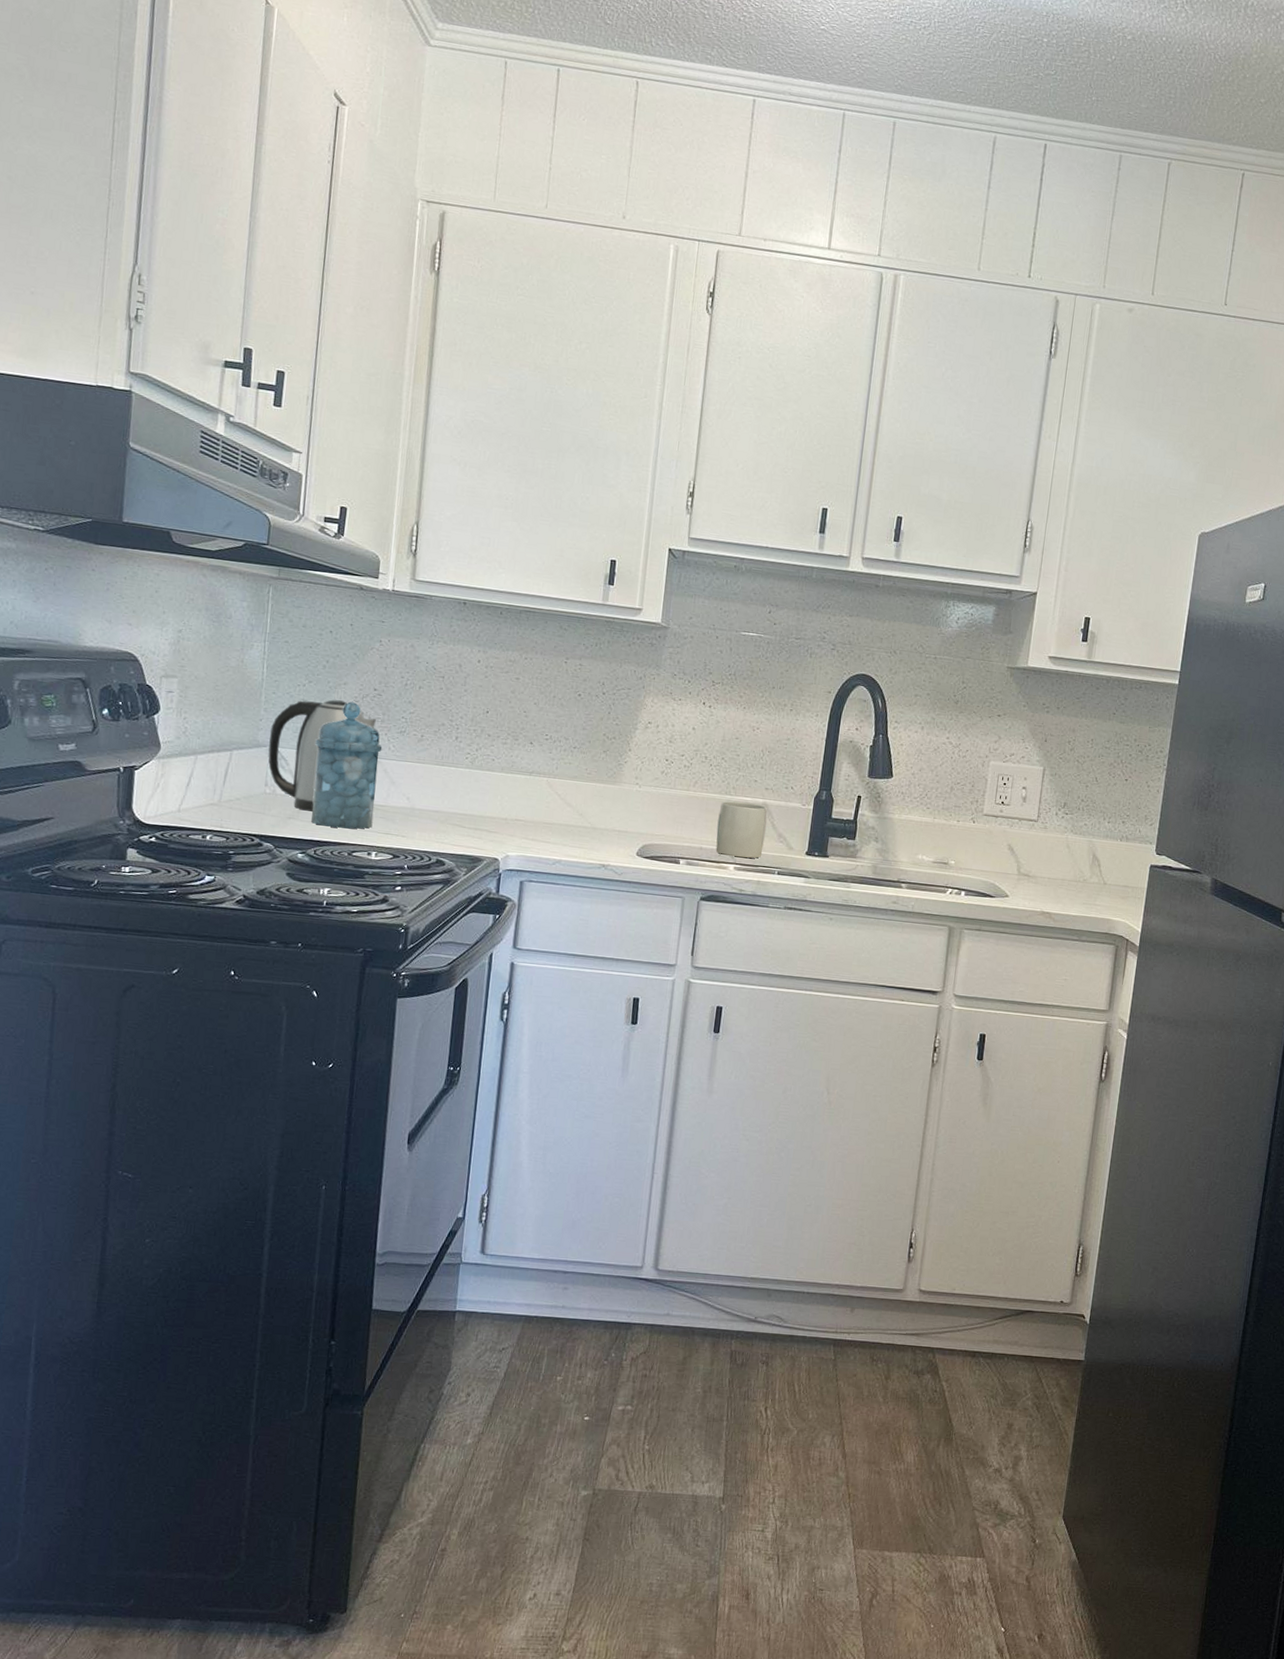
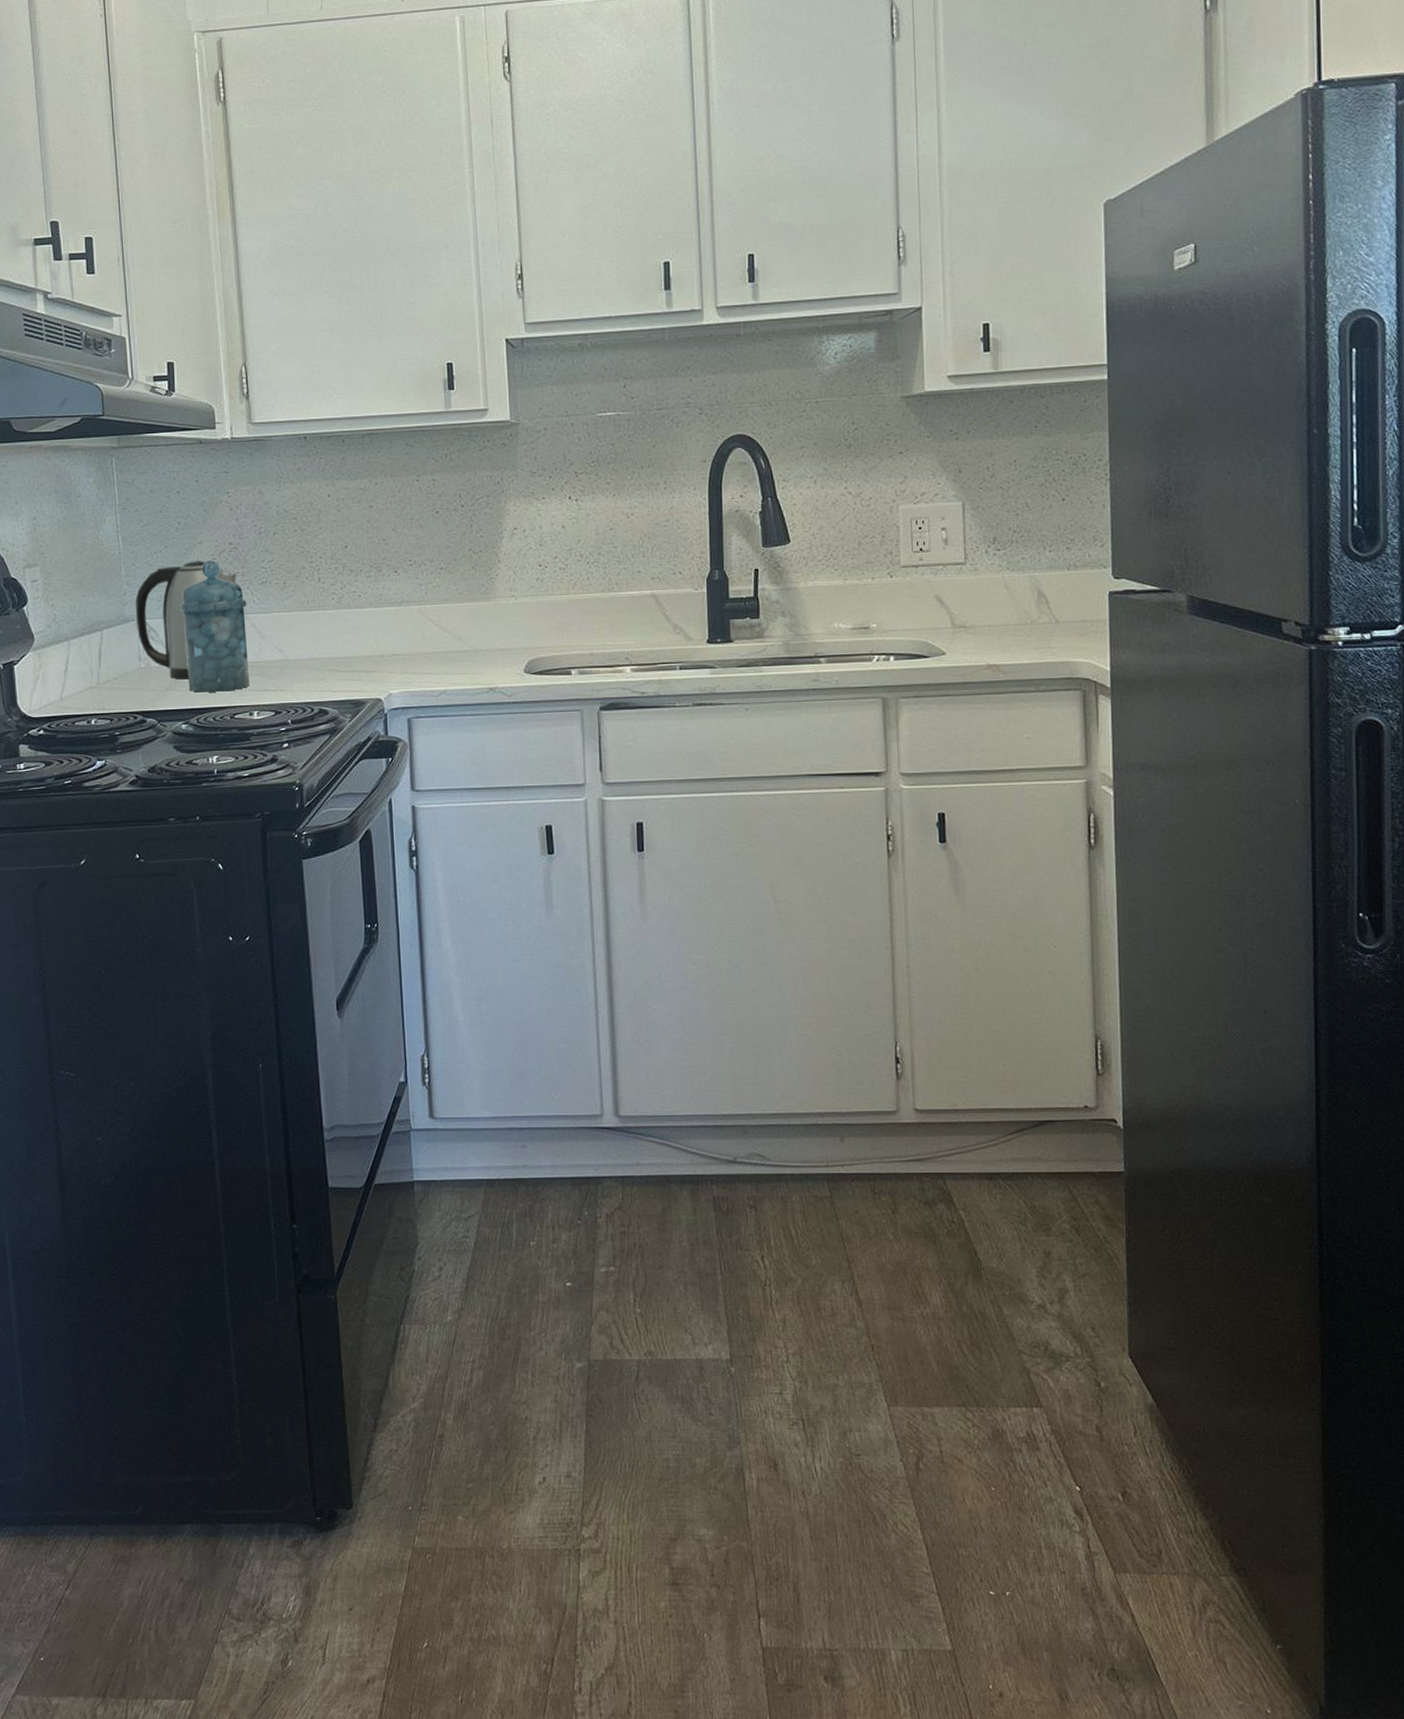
mug: present [715,801,768,859] -> none [604,597,660,658]

